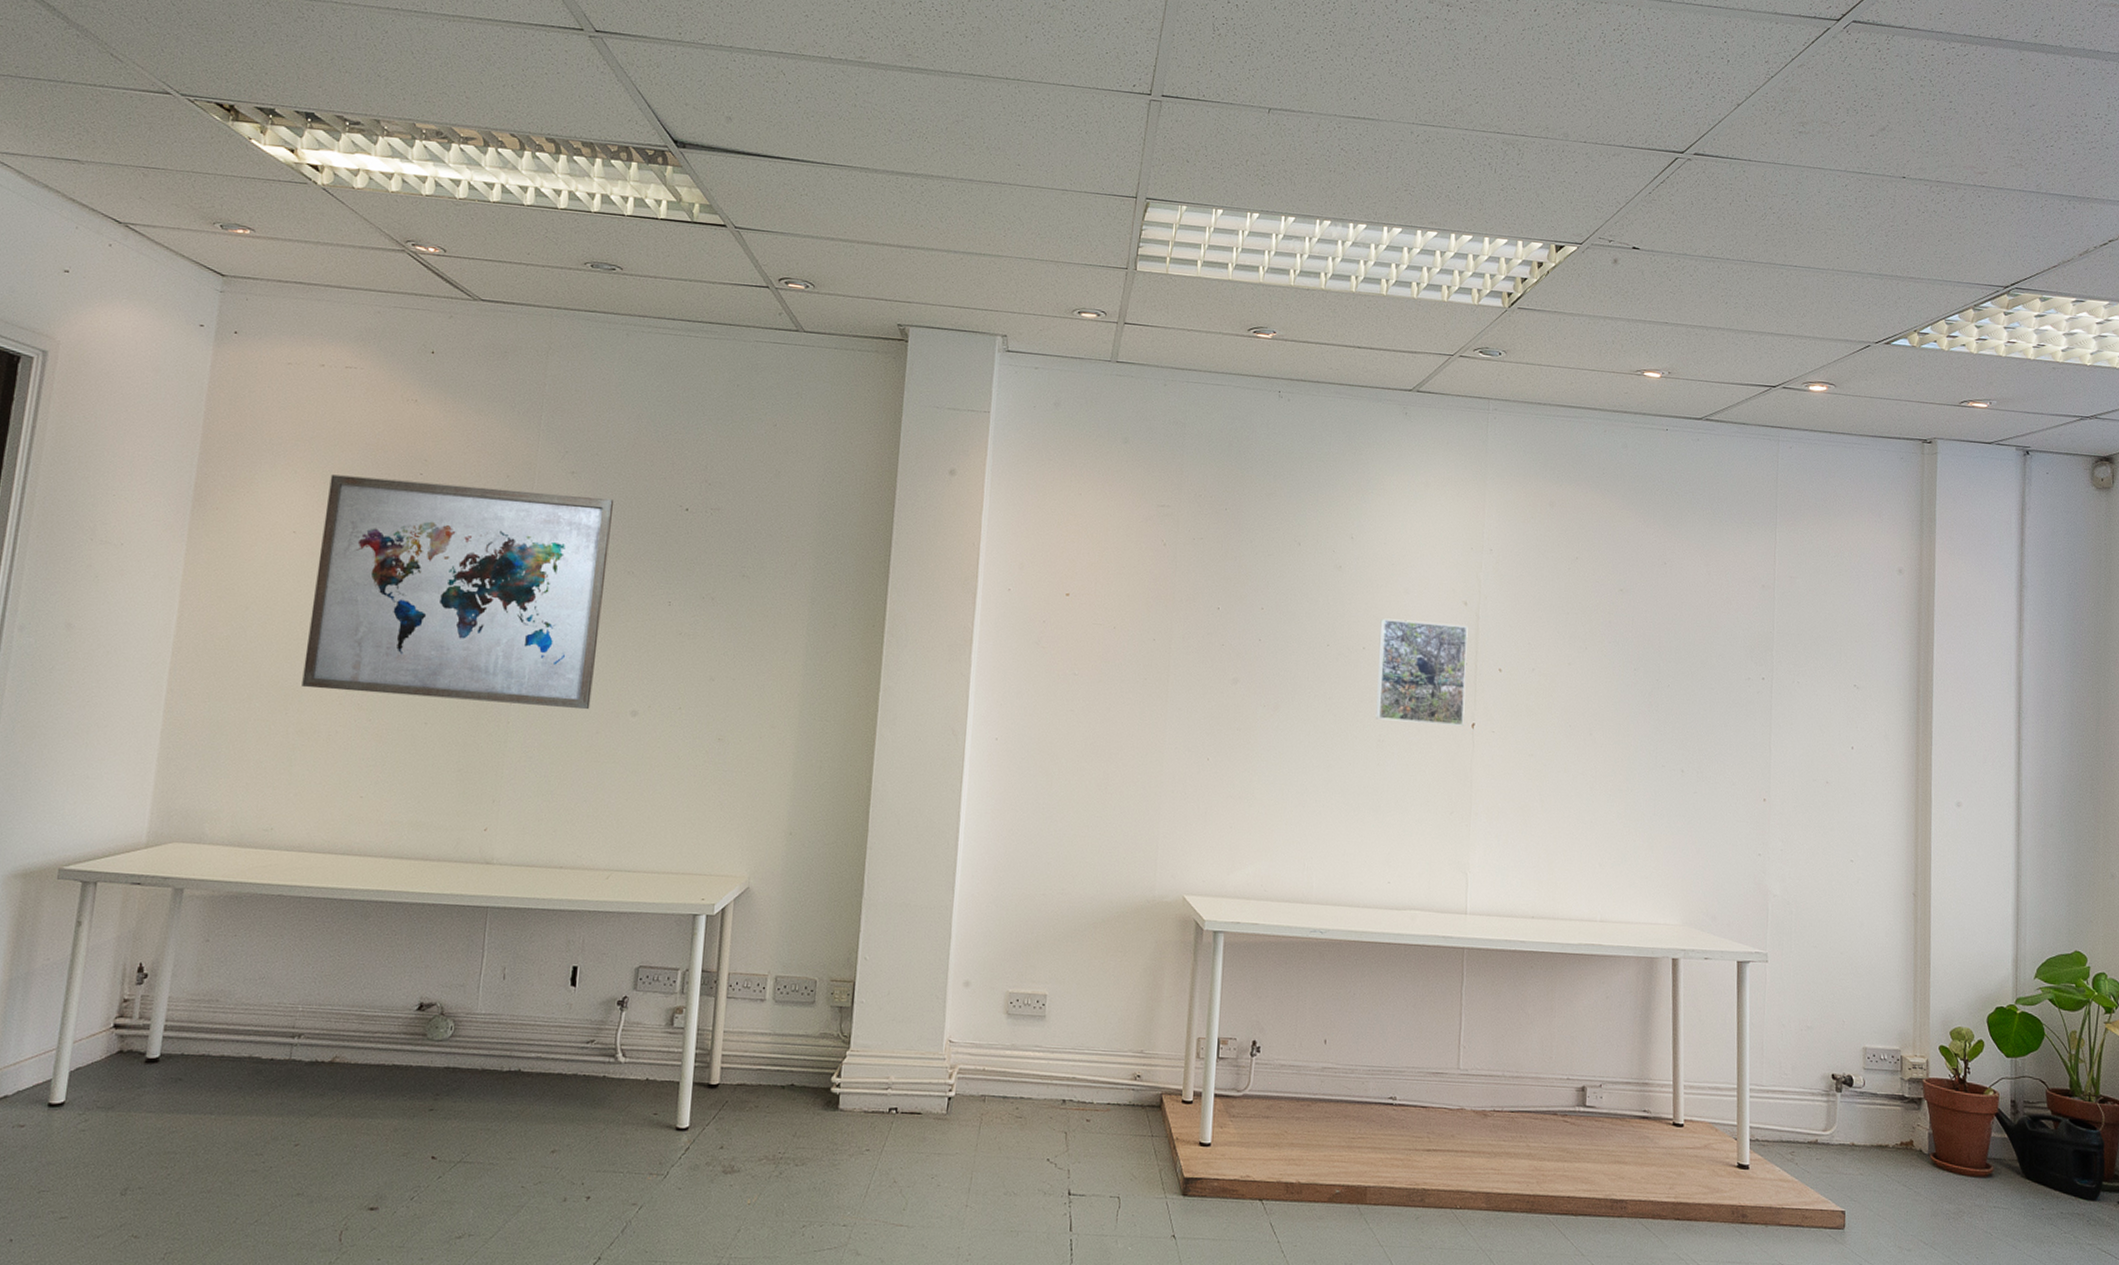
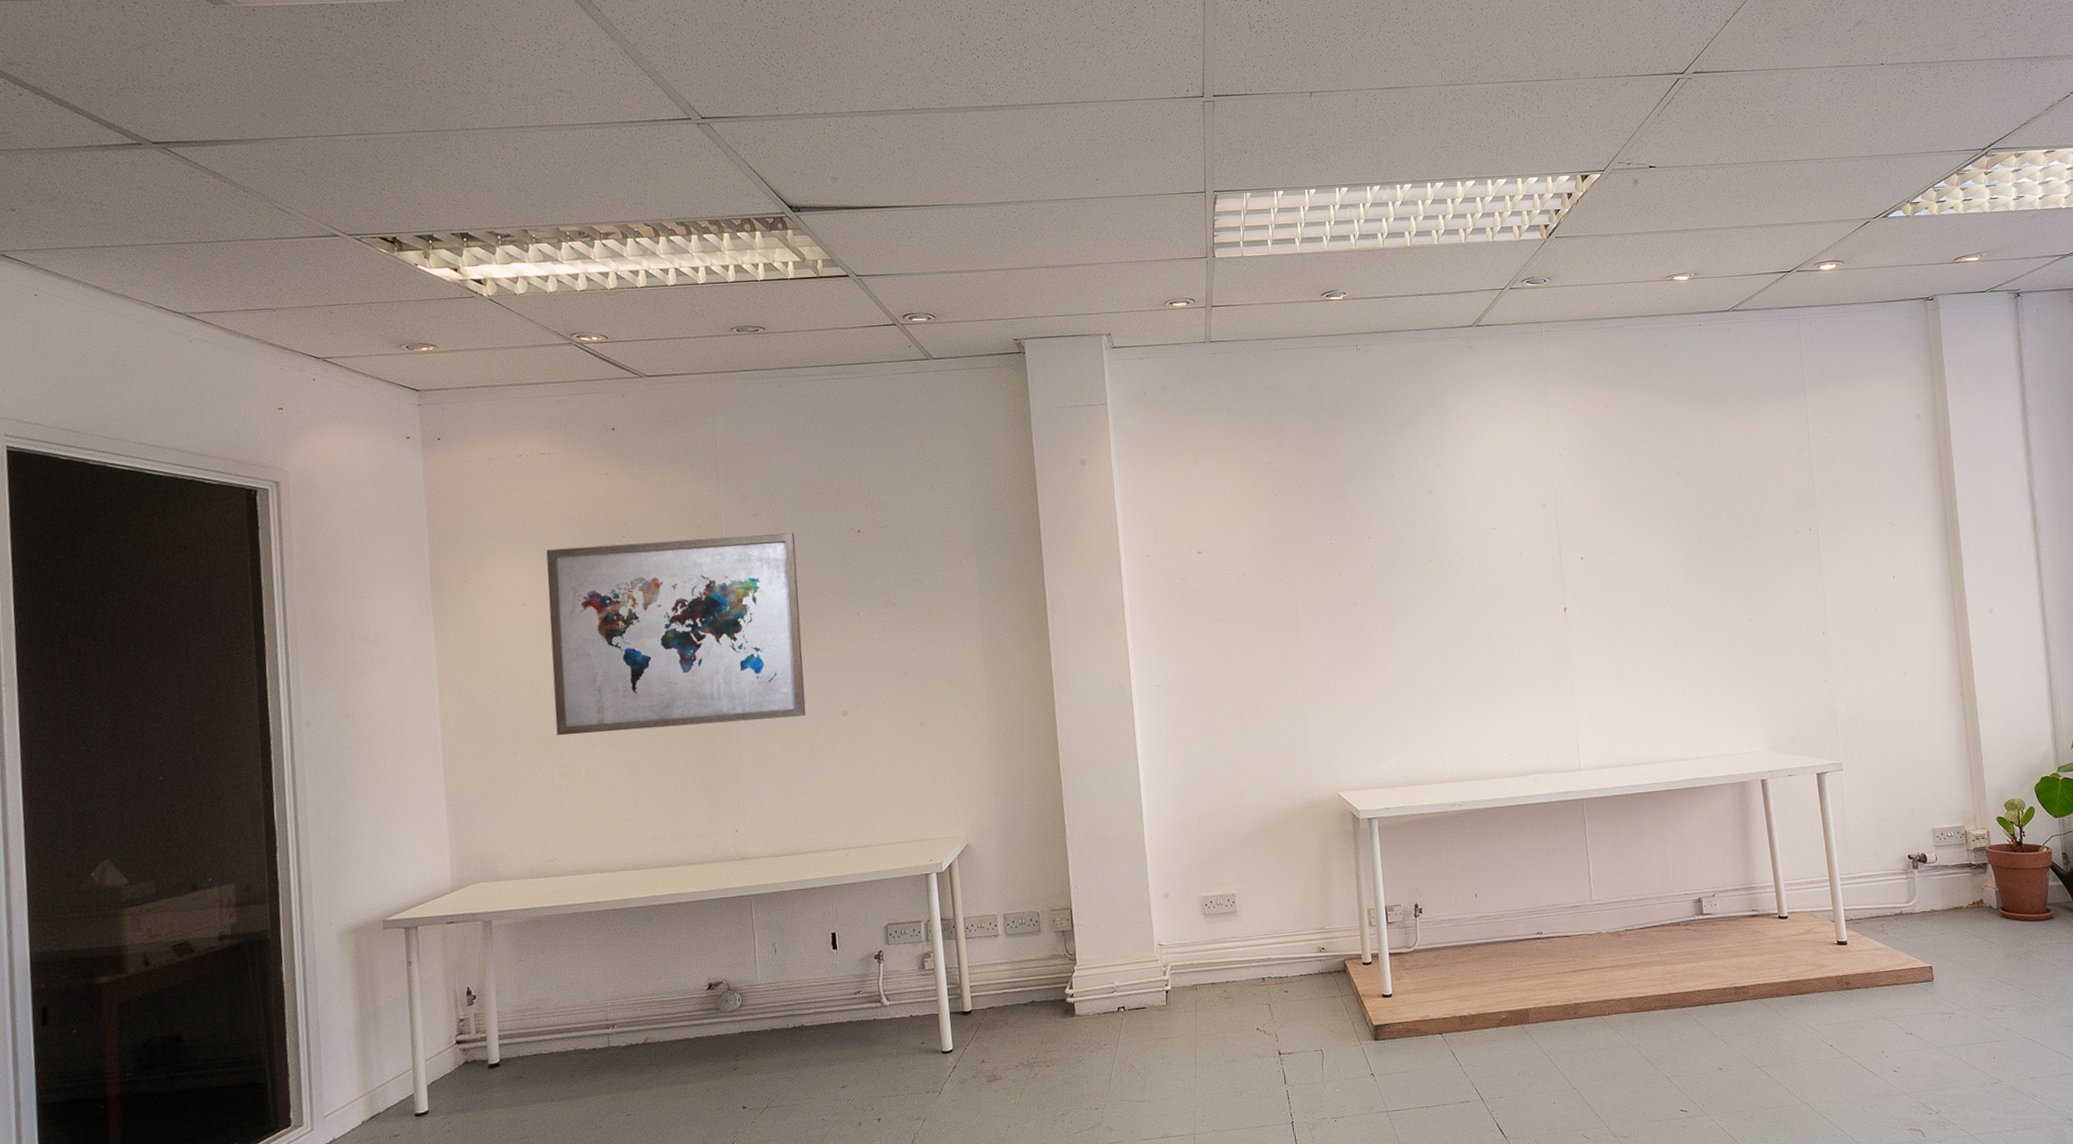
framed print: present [1375,618,1468,726] -> none [1473,525,1557,618]

